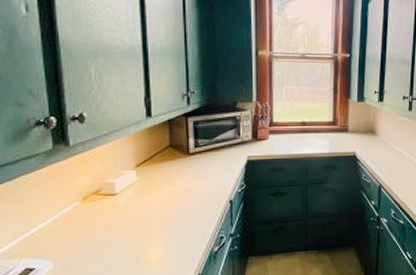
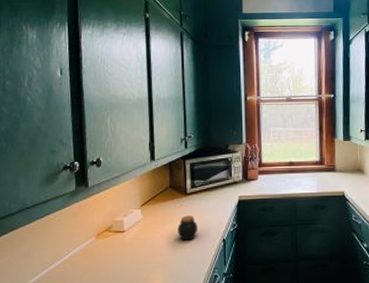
jar: none [179,176,203,203] -> present [178,215,198,241]

